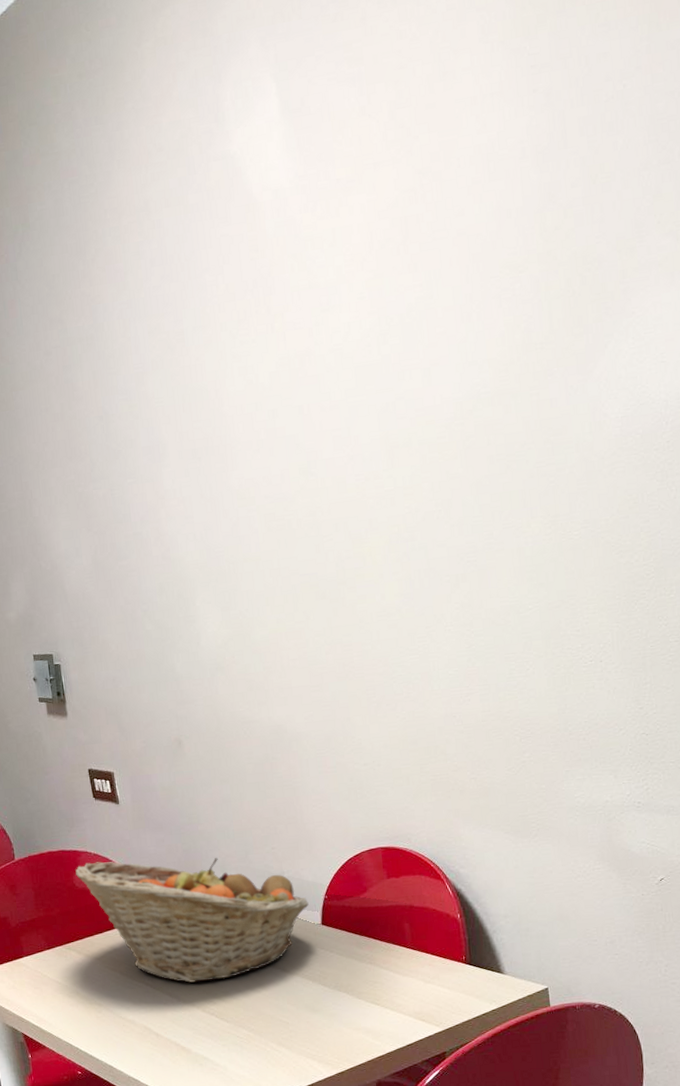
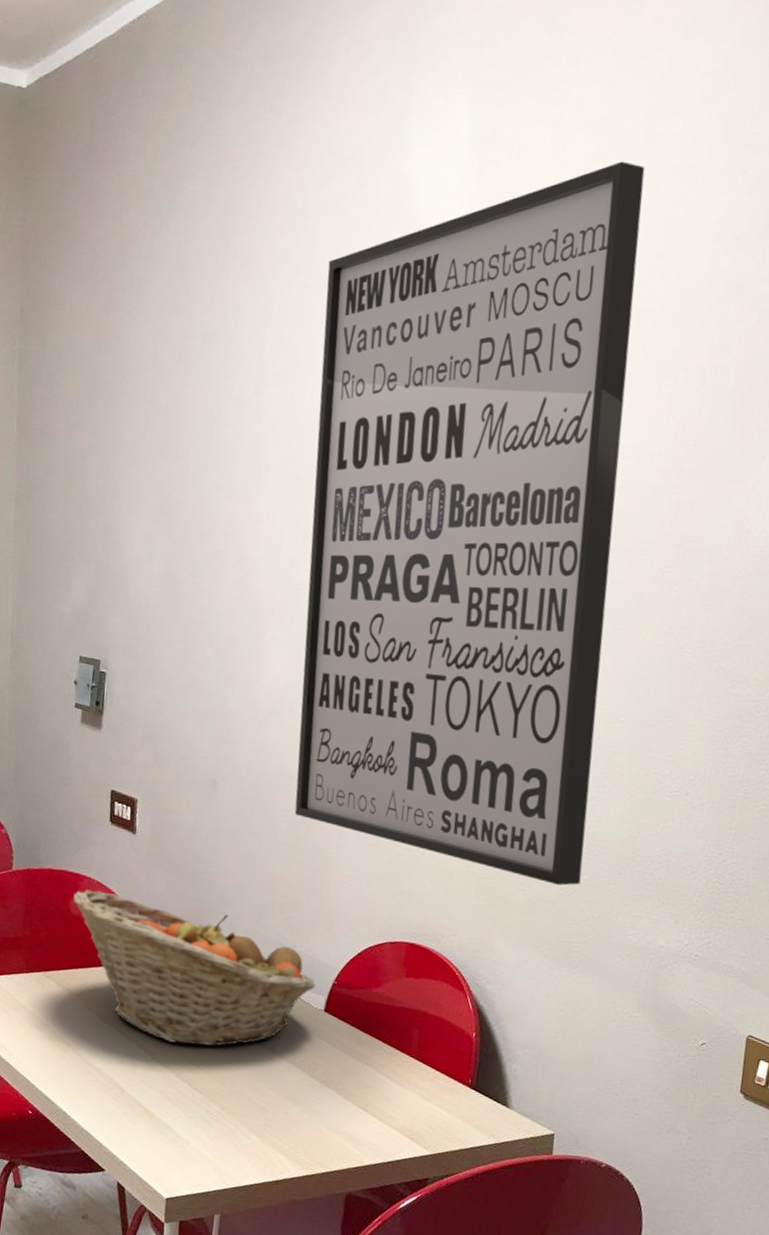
wall art: none [179,103,524,768] -> present [294,161,646,886]

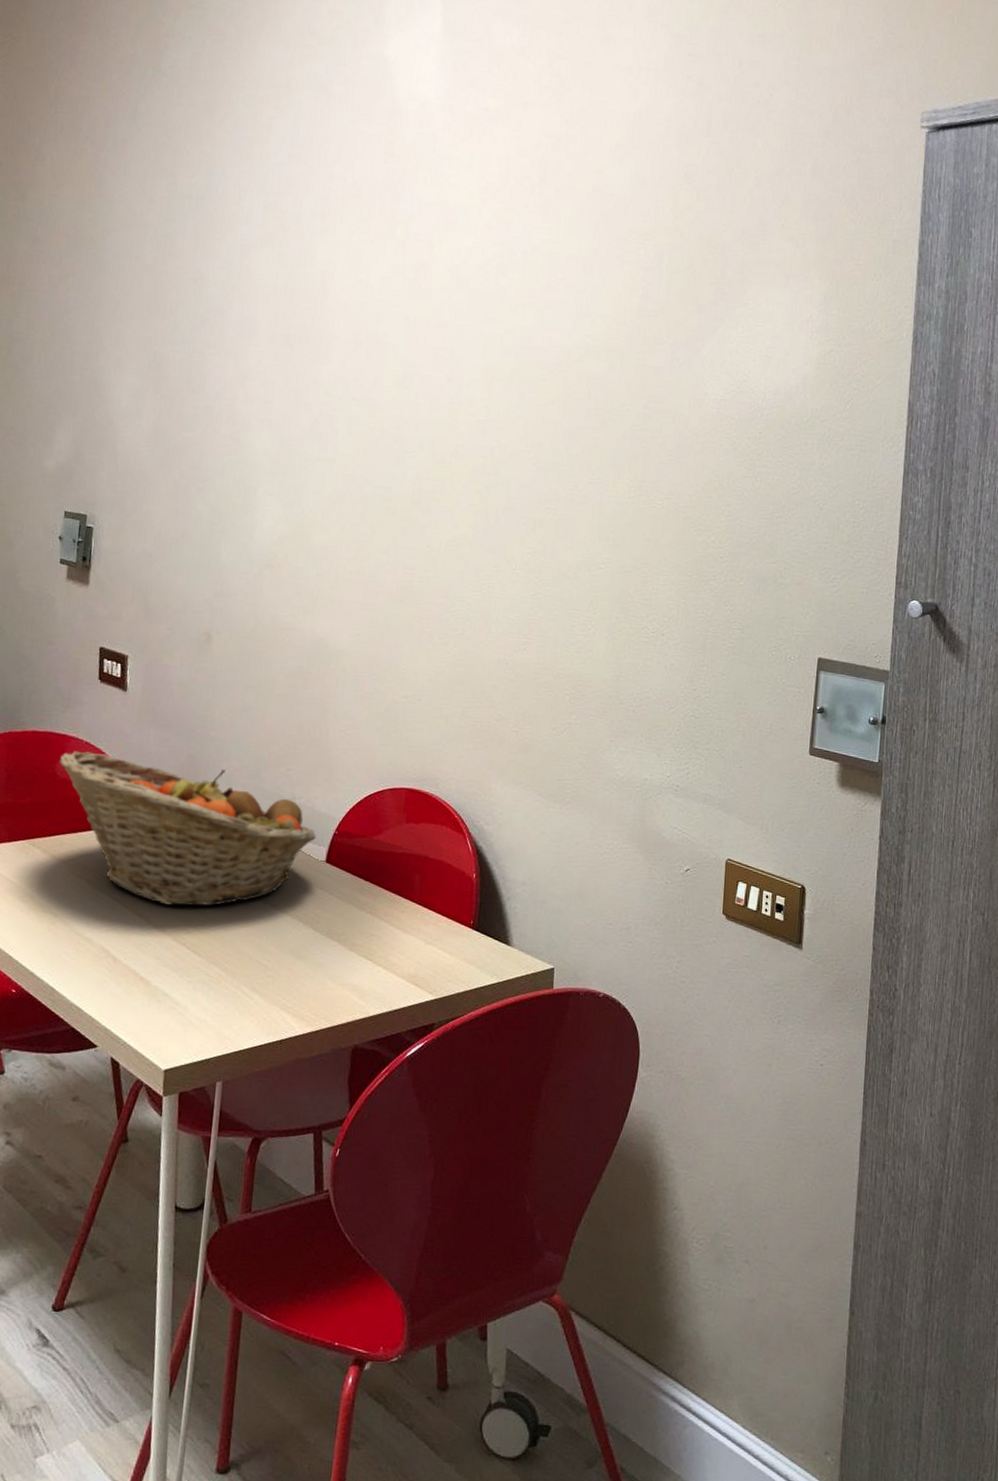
wall art: present [294,161,646,886] -> none [291,60,602,726]

